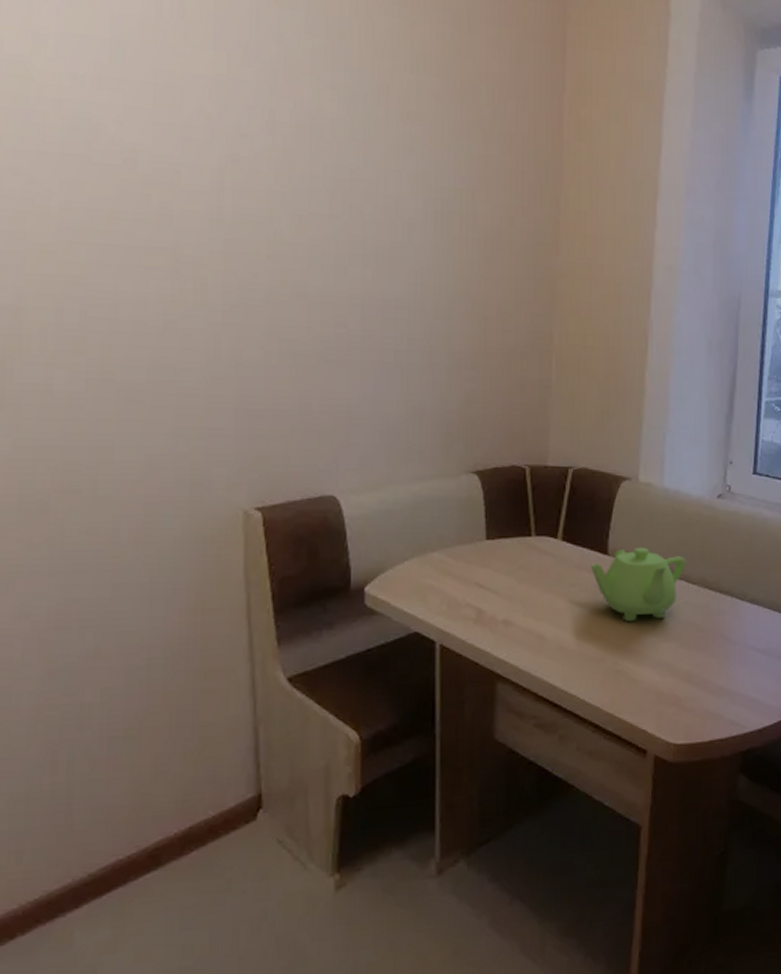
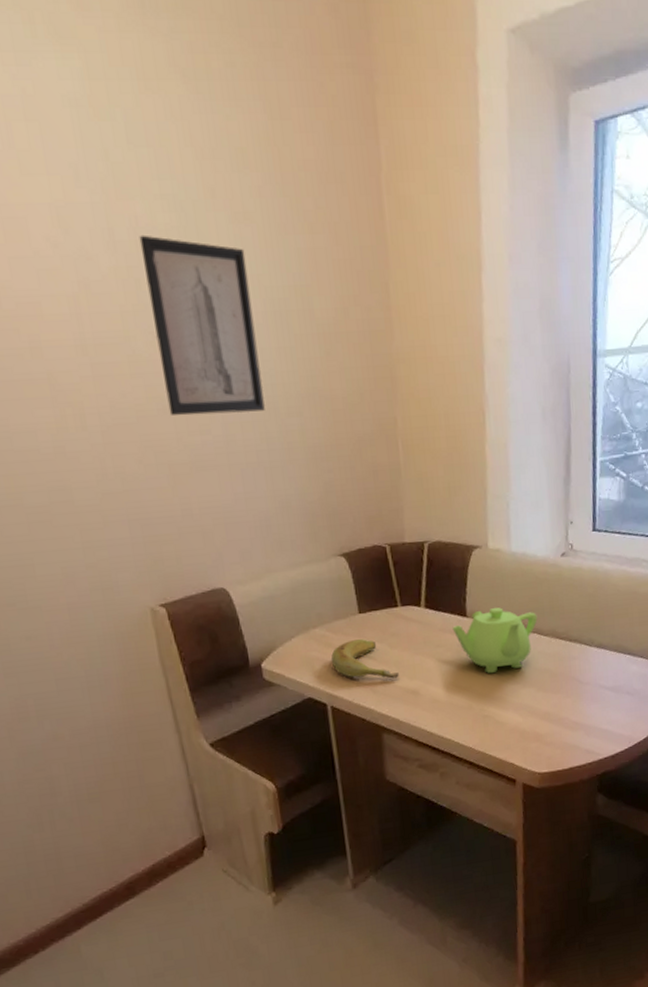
wall art: none [301,119,412,310] -> present [139,235,265,416]
banana: none [448,569,524,618] -> present [331,639,399,679]

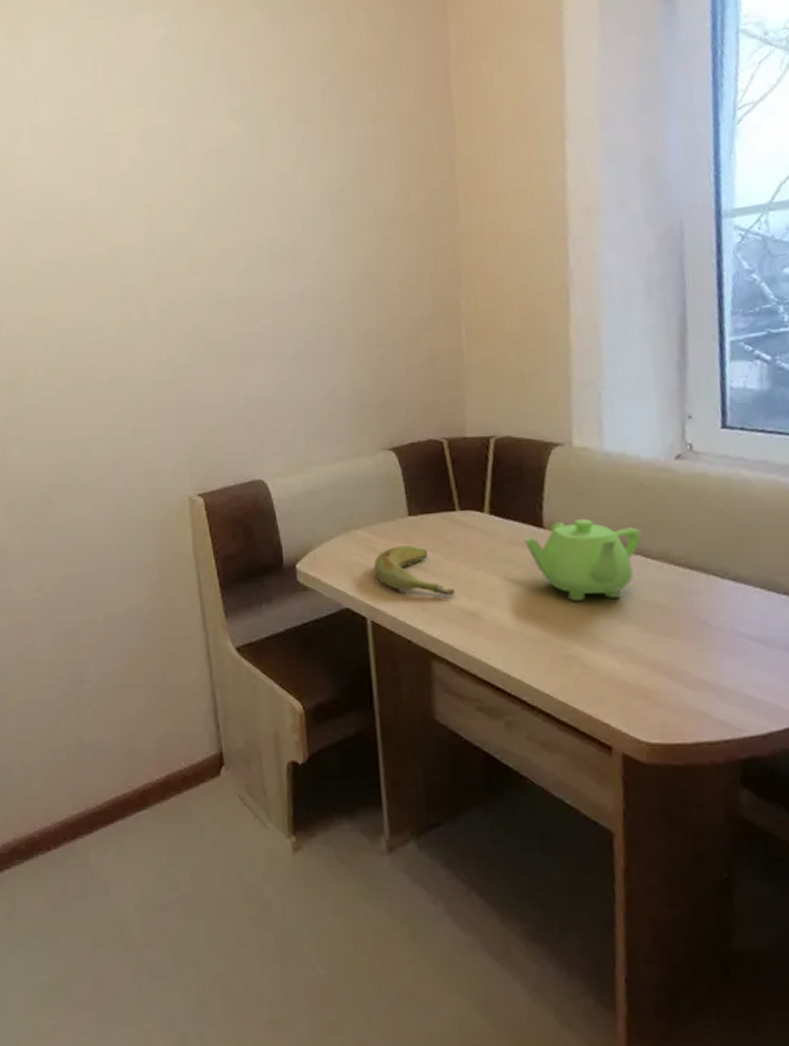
wall art: present [139,235,265,416] -> none [208,145,316,308]

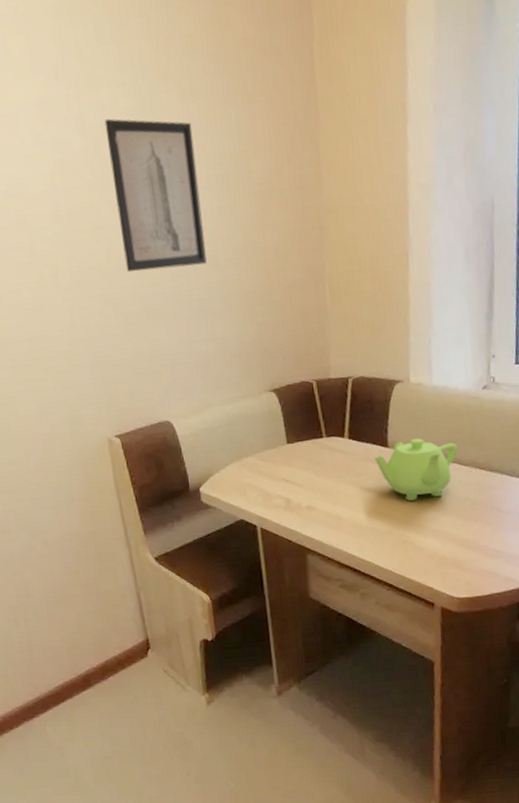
wall art: none [208,145,316,308] -> present [104,118,207,272]
banana: present [374,546,455,596] -> none [261,467,323,504]

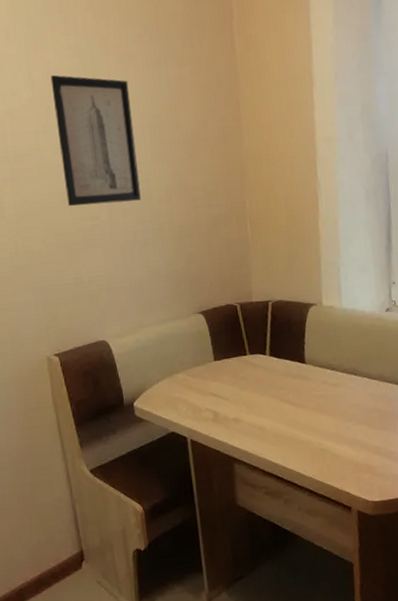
teapot: present [374,438,458,502] -> none [293,355,367,413]

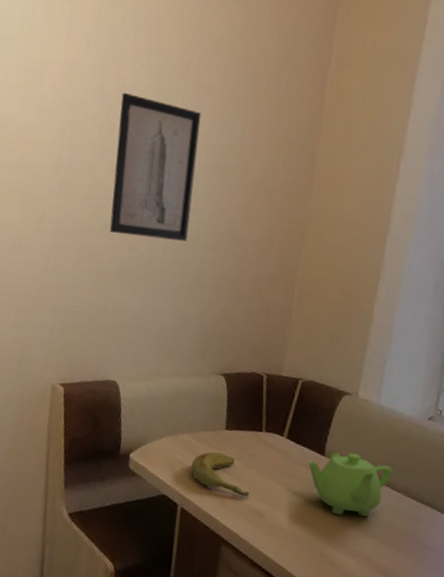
banana: none [191,382,248,416] -> present [191,452,249,497]
teapot: none [293,355,367,413] -> present [308,453,393,517]

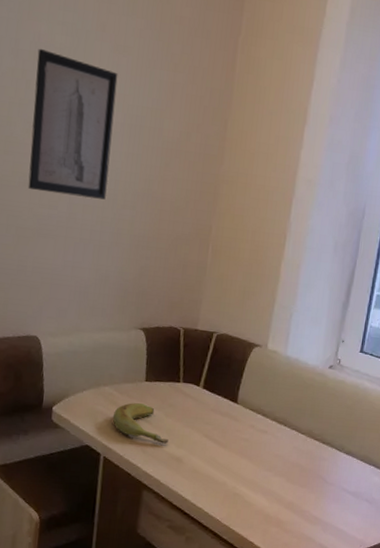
teapot: present [308,453,393,517] -> none [223,400,299,458]

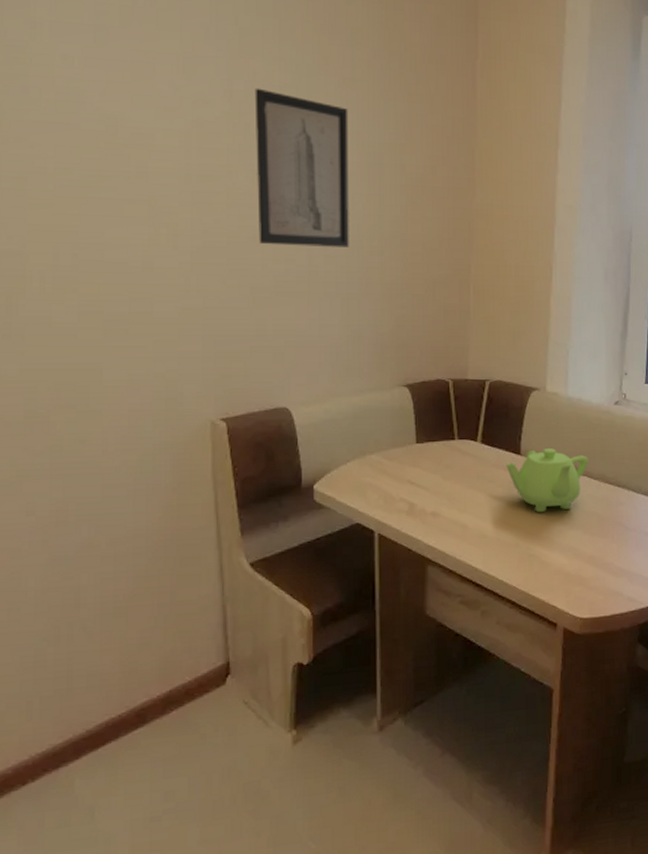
banana: present [113,403,168,444] -> none [385,469,449,510]
teapot: none [223,400,299,458] -> present [506,448,589,513]

